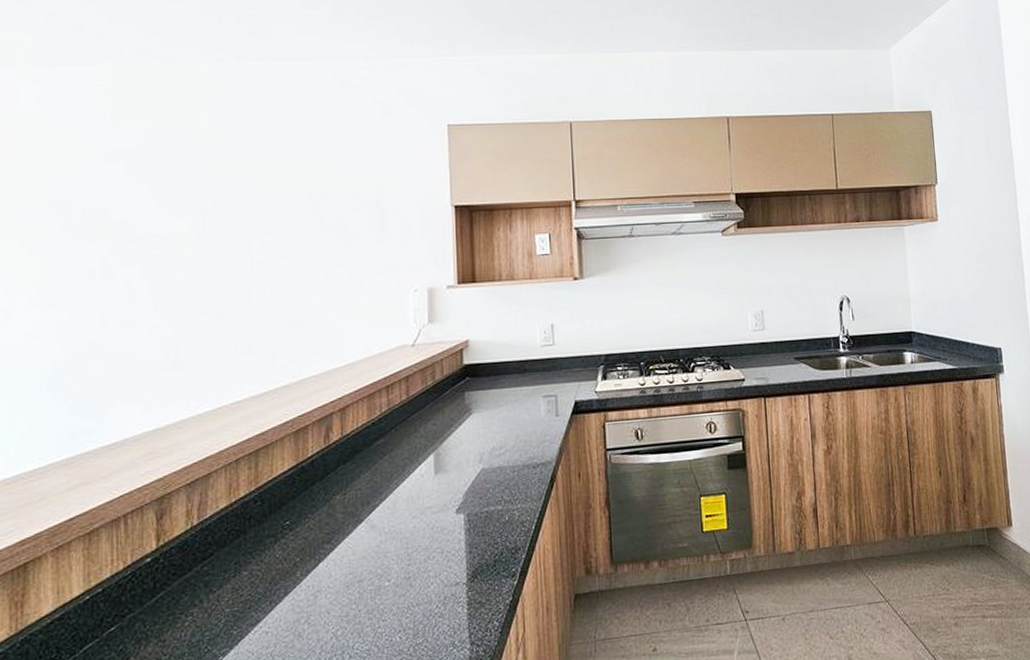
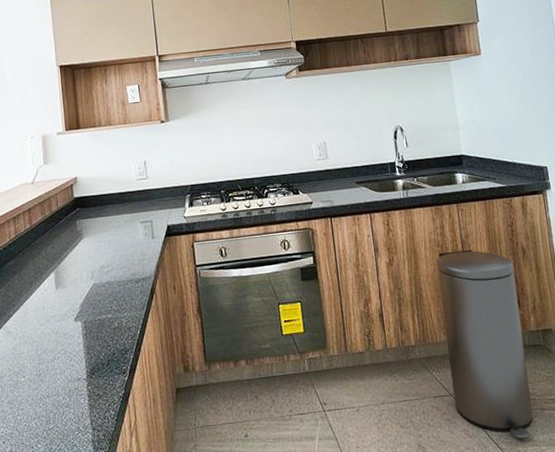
pedal bin: none [878,437,973,650] -> present [436,249,533,439]

